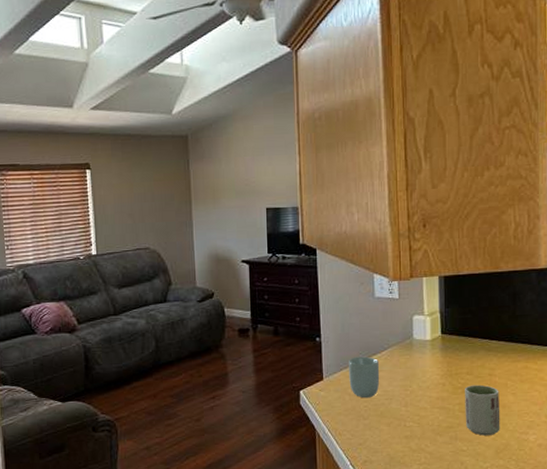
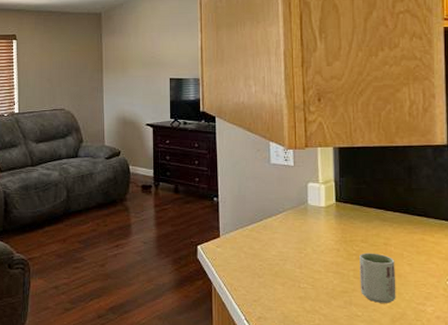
cup: present [349,356,380,398] -> none [245,218,275,258]

